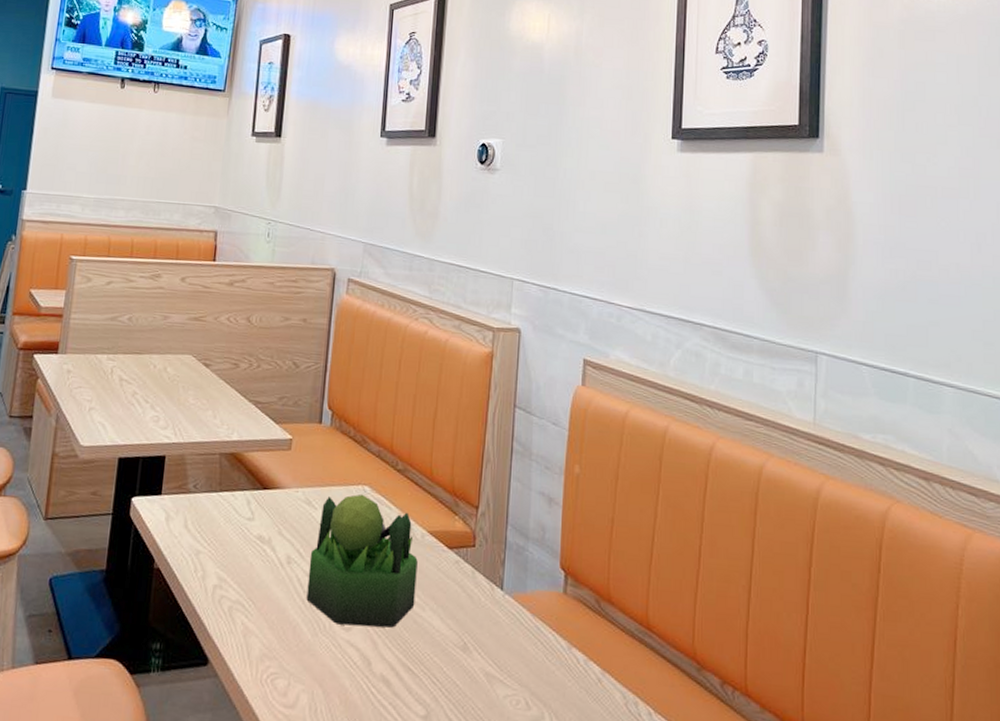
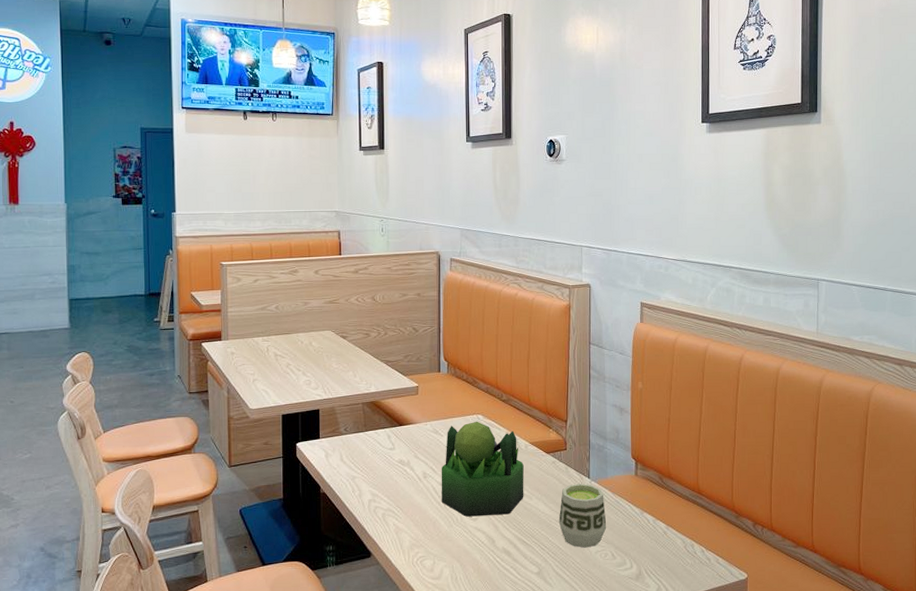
cup: none [457,595,522,689] -> present [558,484,607,548]

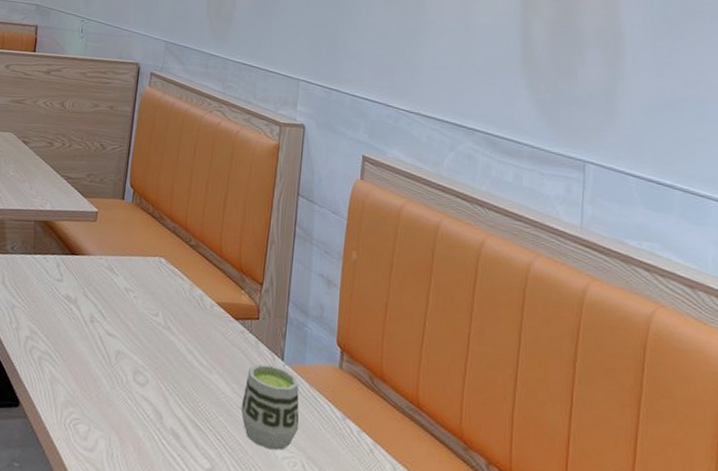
plant: present [441,421,524,517] -> none [106,264,207,387]

